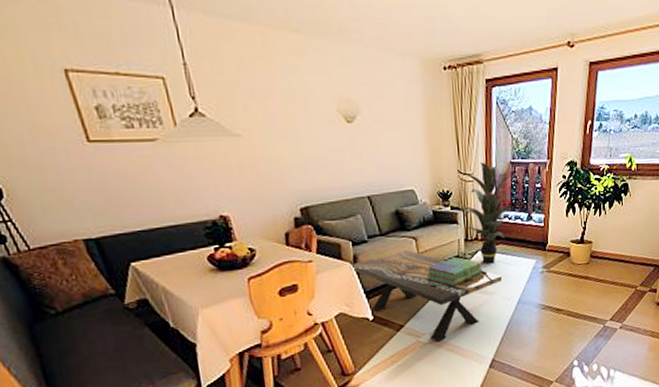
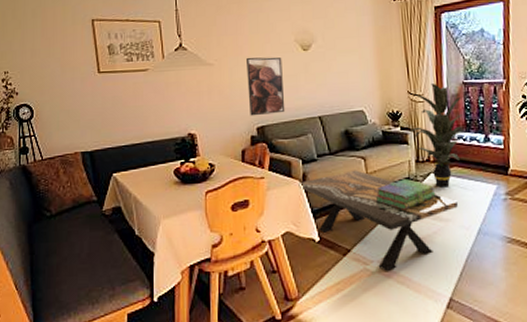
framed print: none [282,128,331,196] -> present [247,57,285,116]

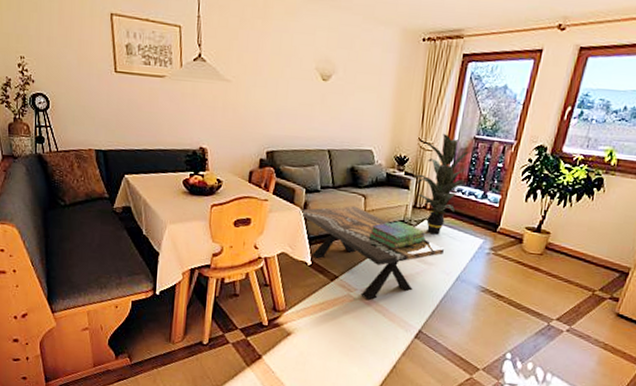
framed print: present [247,57,285,116] -> none [261,79,300,141]

